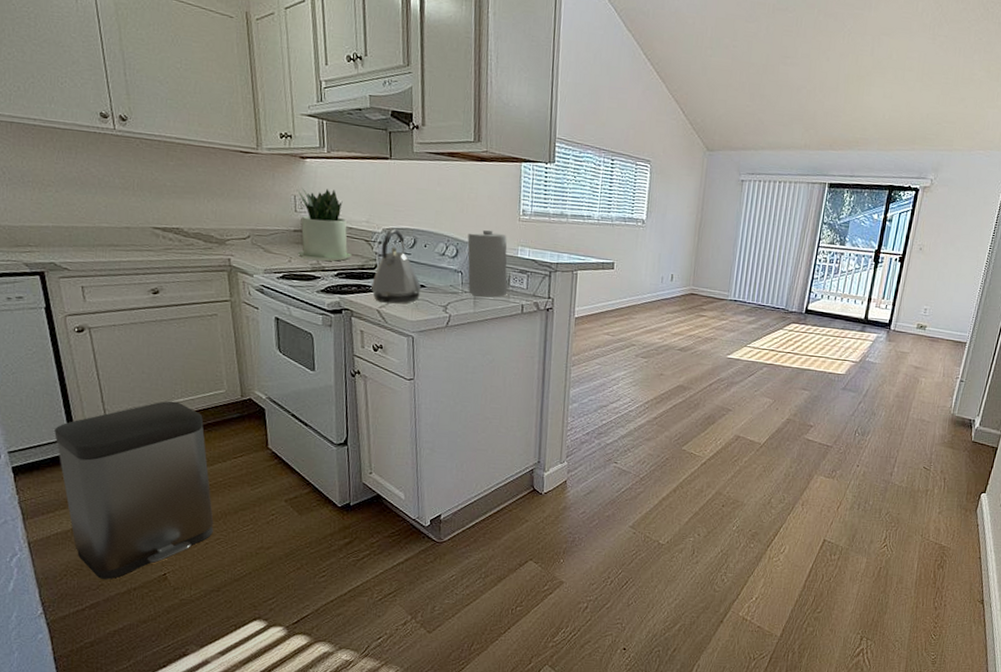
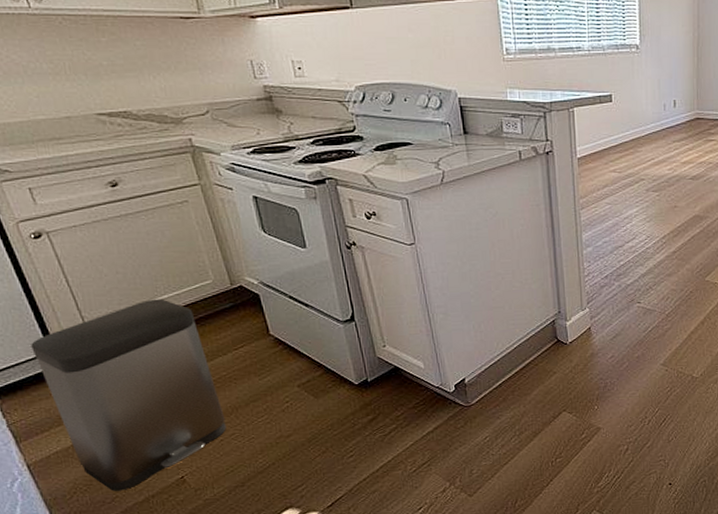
planter: present [297,187,352,262] -> none [253,49,326,130]
kettle: present [370,229,422,305] -> none [352,85,408,168]
paper towel holder: present [467,230,508,298] -> none [450,74,501,149]

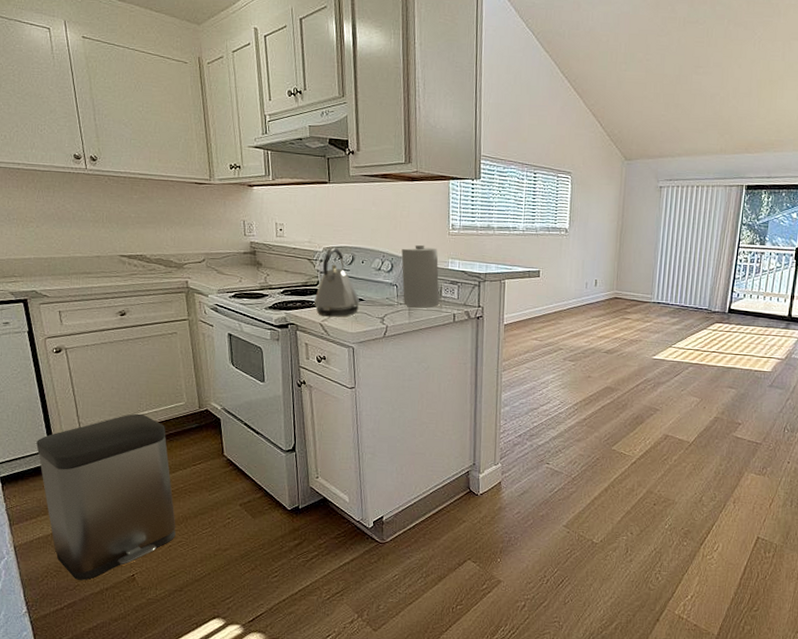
kettle: none [352,85,408,168] -> present [313,247,360,318]
paper towel holder: none [450,74,501,149] -> present [401,244,439,309]

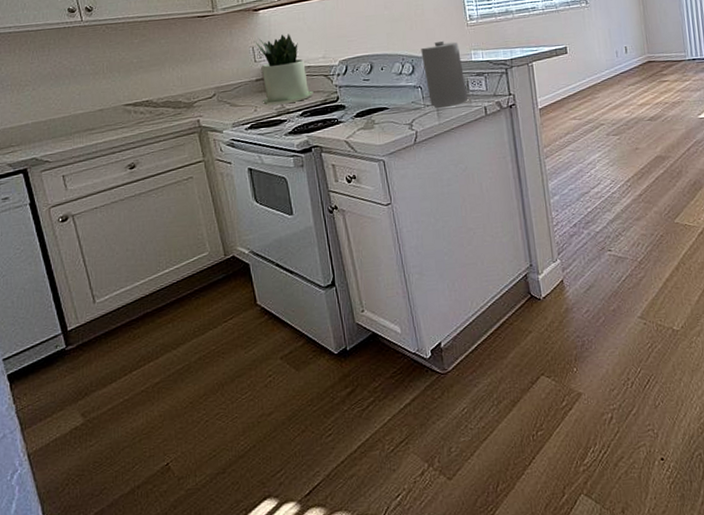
pedal bin: present [36,413,176,580] -> none [46,273,212,482]
planter: none [246,213,296,280] -> present [255,33,314,106]
kettle: present [313,247,360,318] -> none [335,58,385,134]

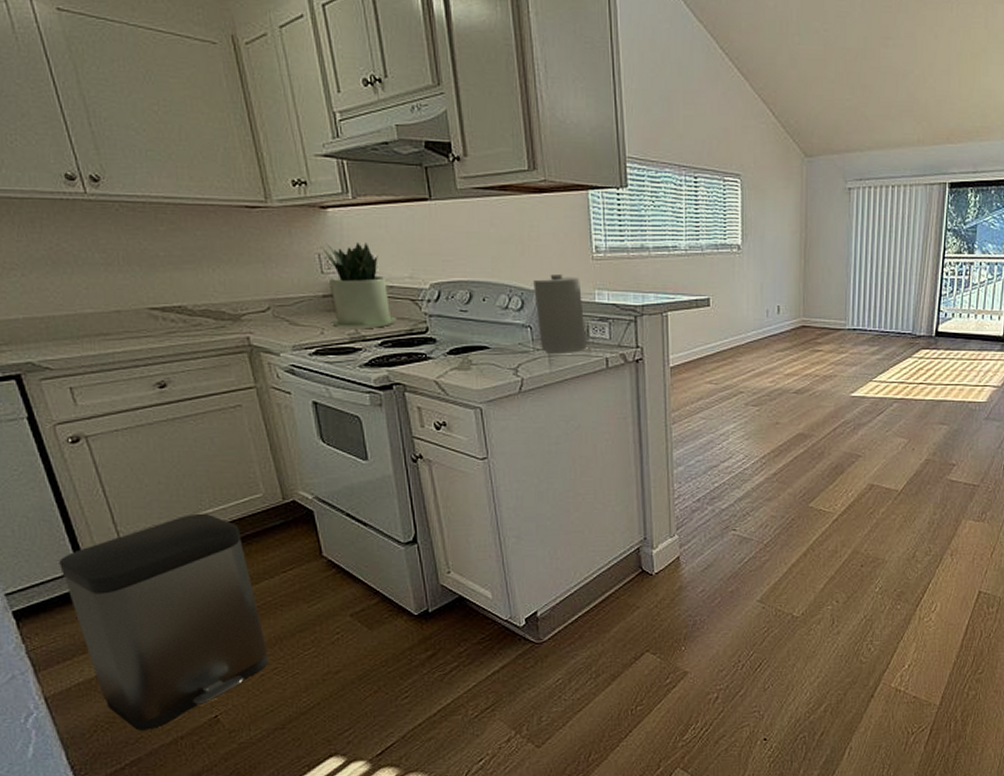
pedal bin: none [46,273,212,482] -> present [59,513,268,731]

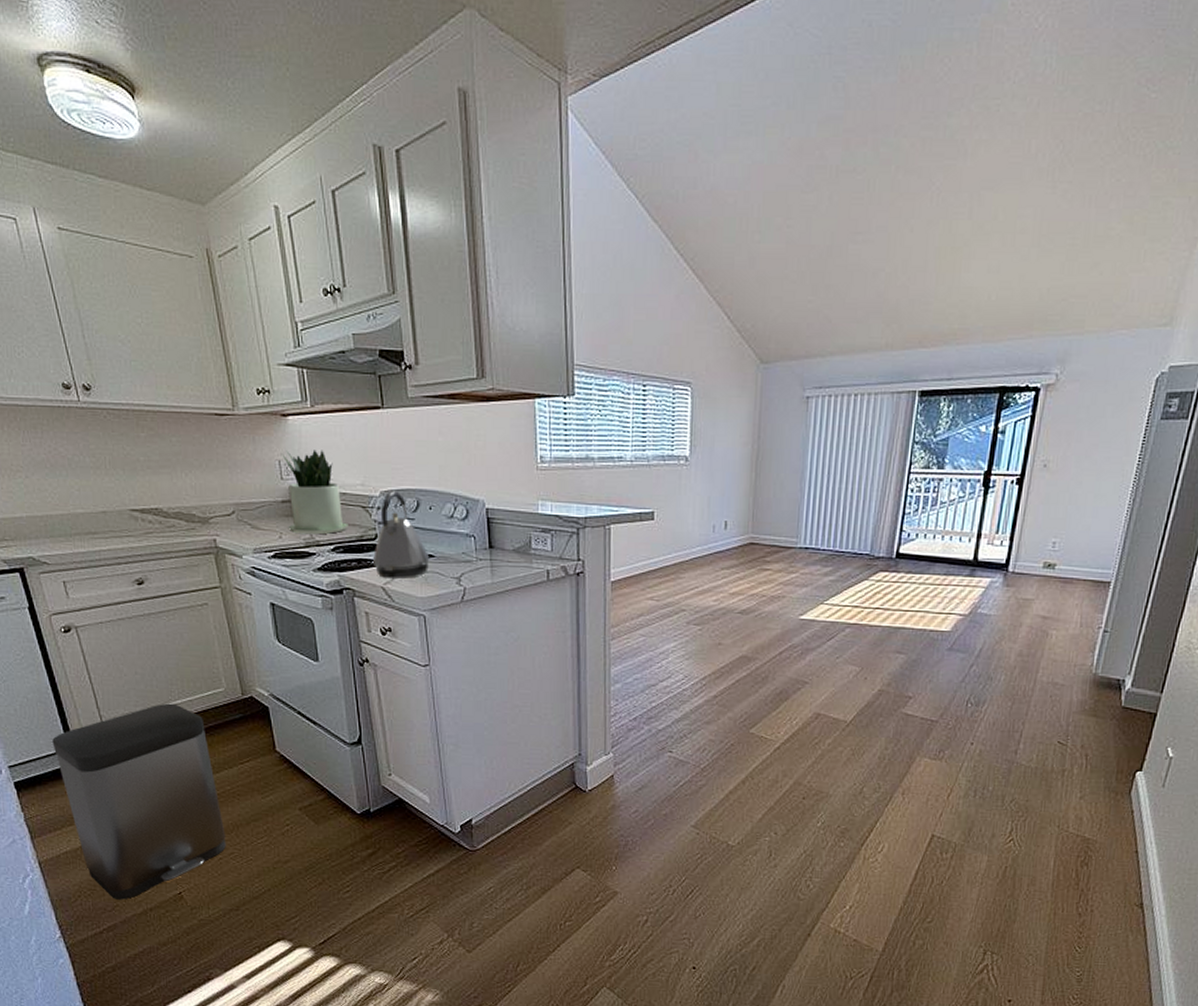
kettle: none [423,283,485,373] -> present [372,491,430,580]
paper towel holder: present [533,273,586,355] -> none [478,483,528,565]

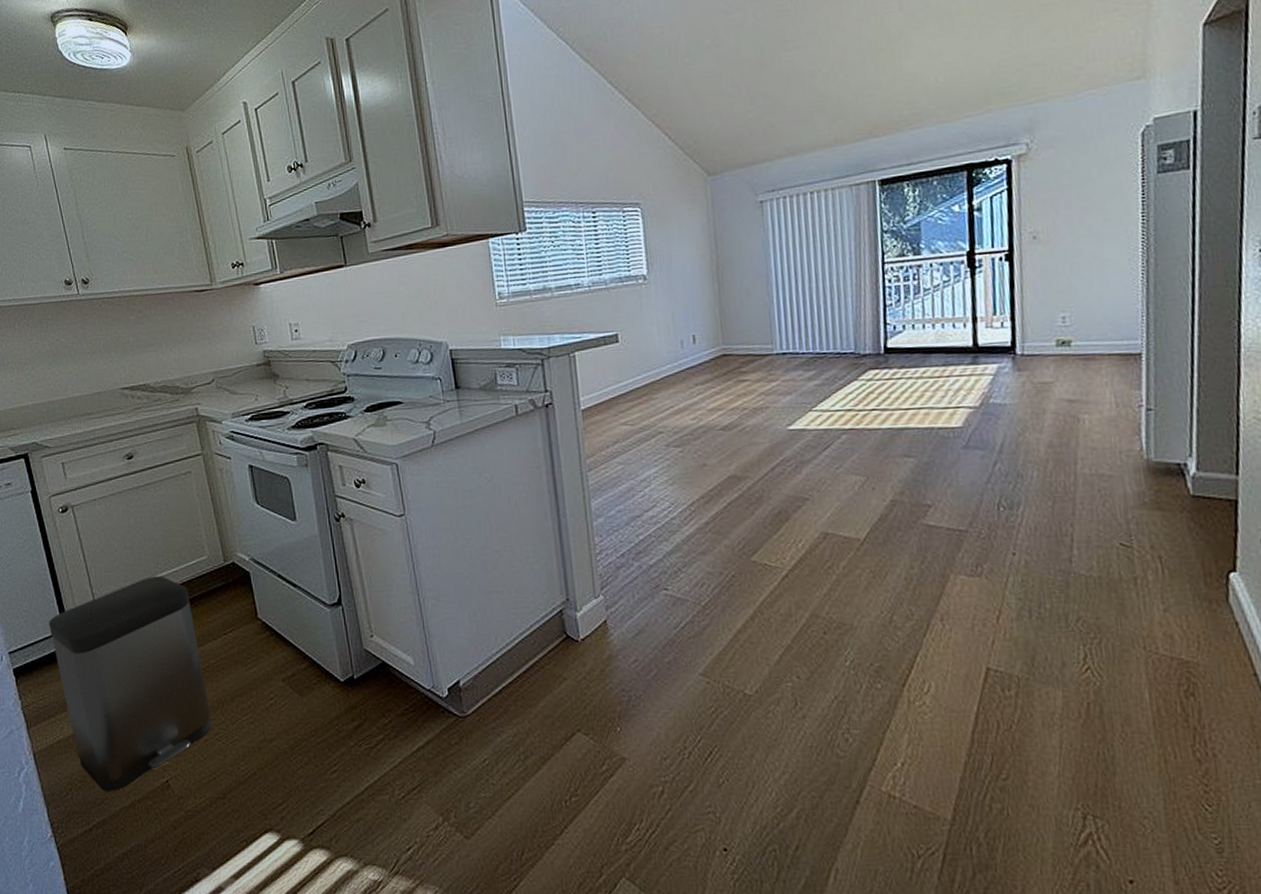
planter: present [282,450,348,535] -> none [255,312,319,395]
kettle: present [372,491,430,580] -> none [343,343,399,431]

